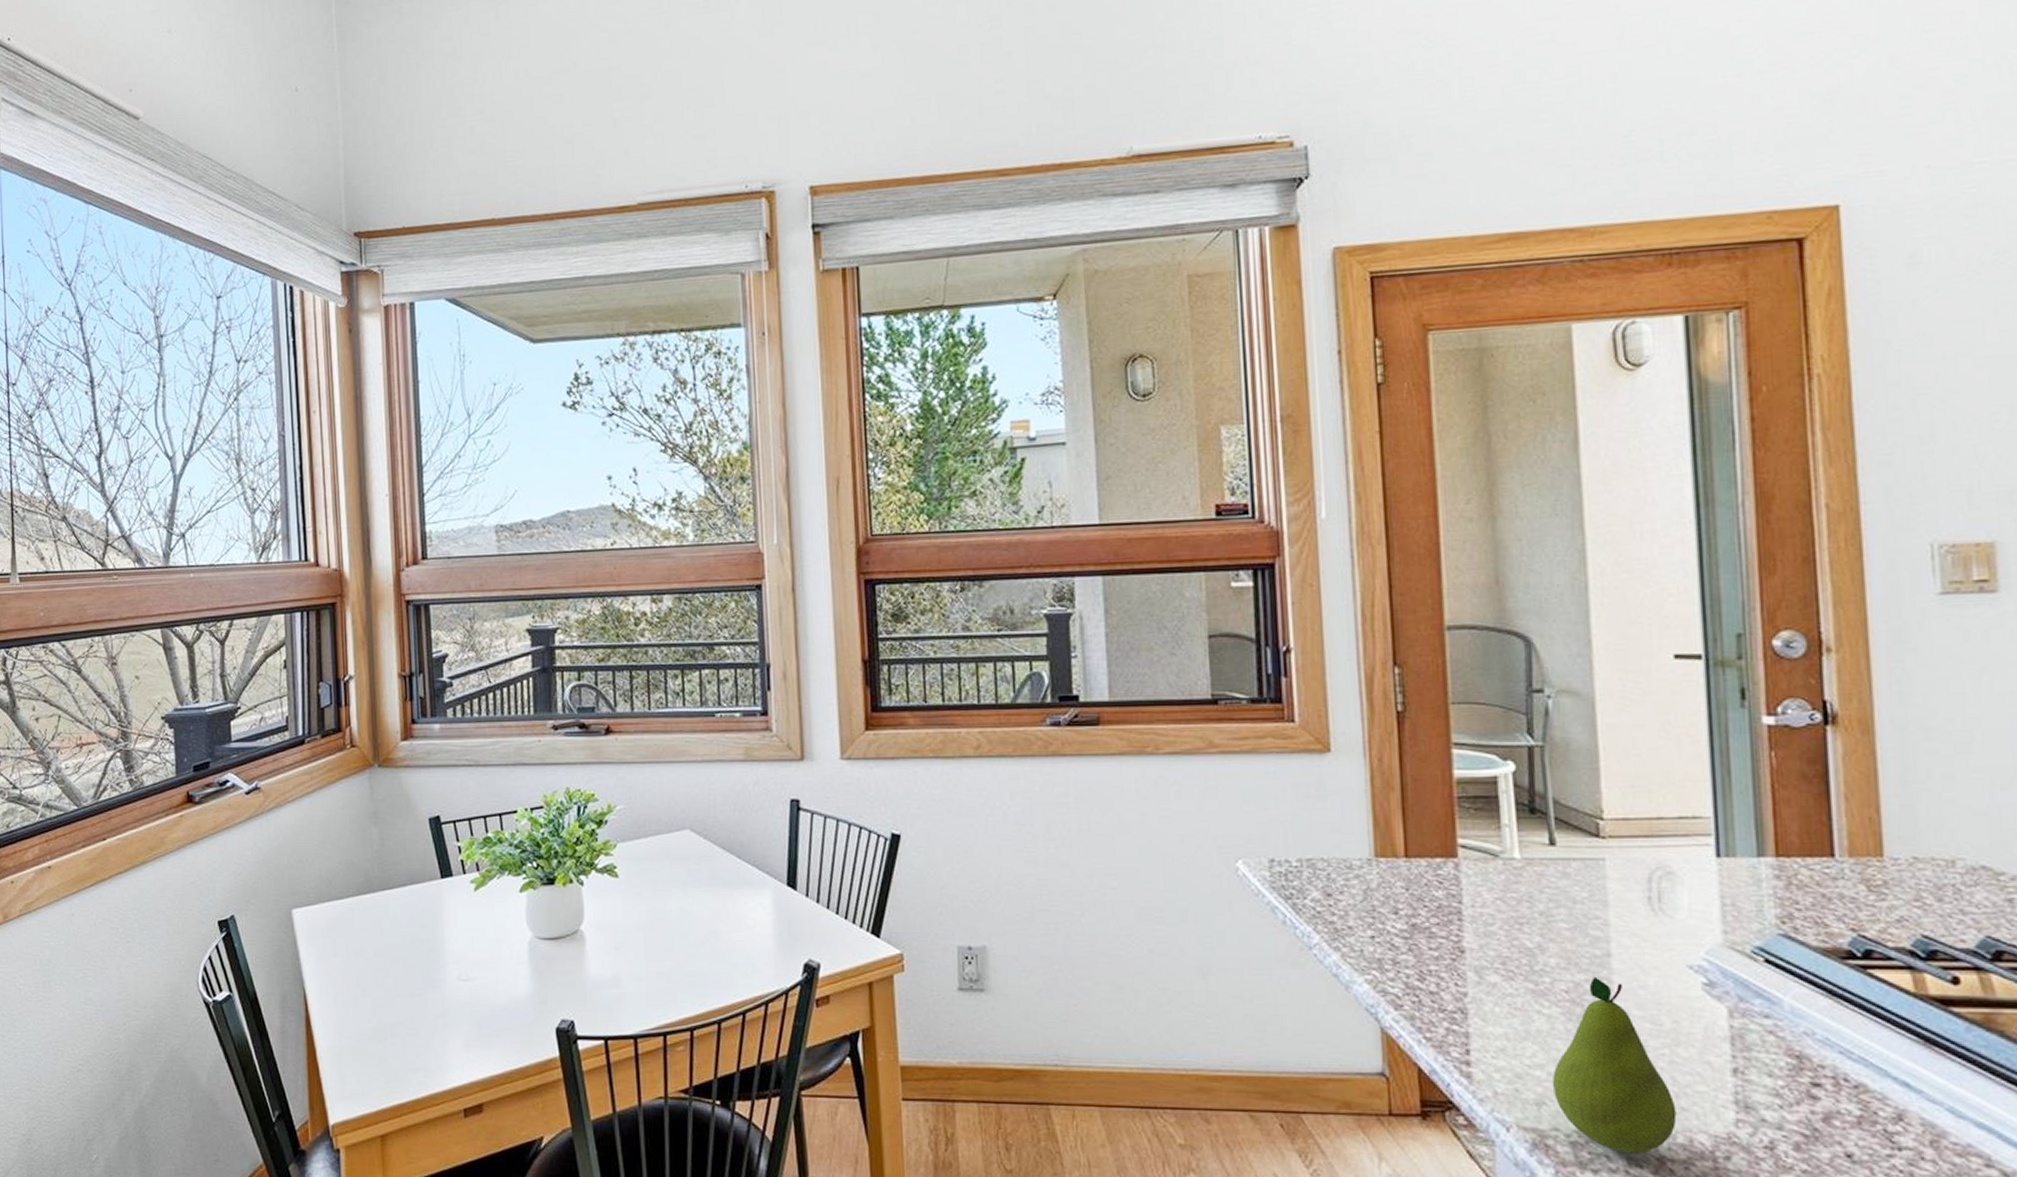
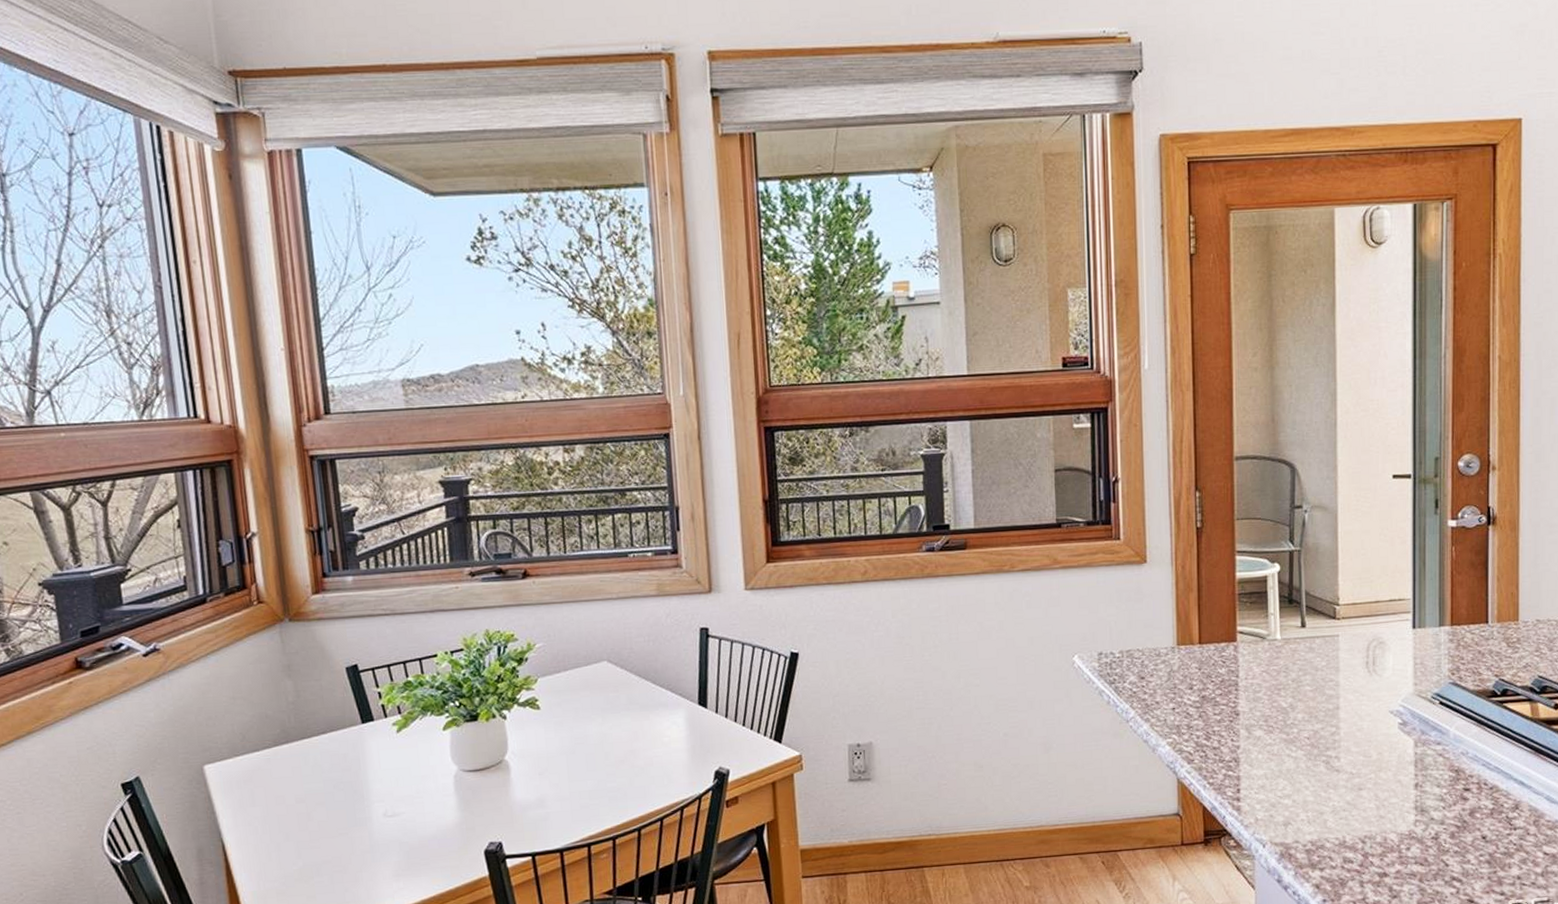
fruit: present [1552,976,1677,1153] -> none [1295,725,1377,853]

